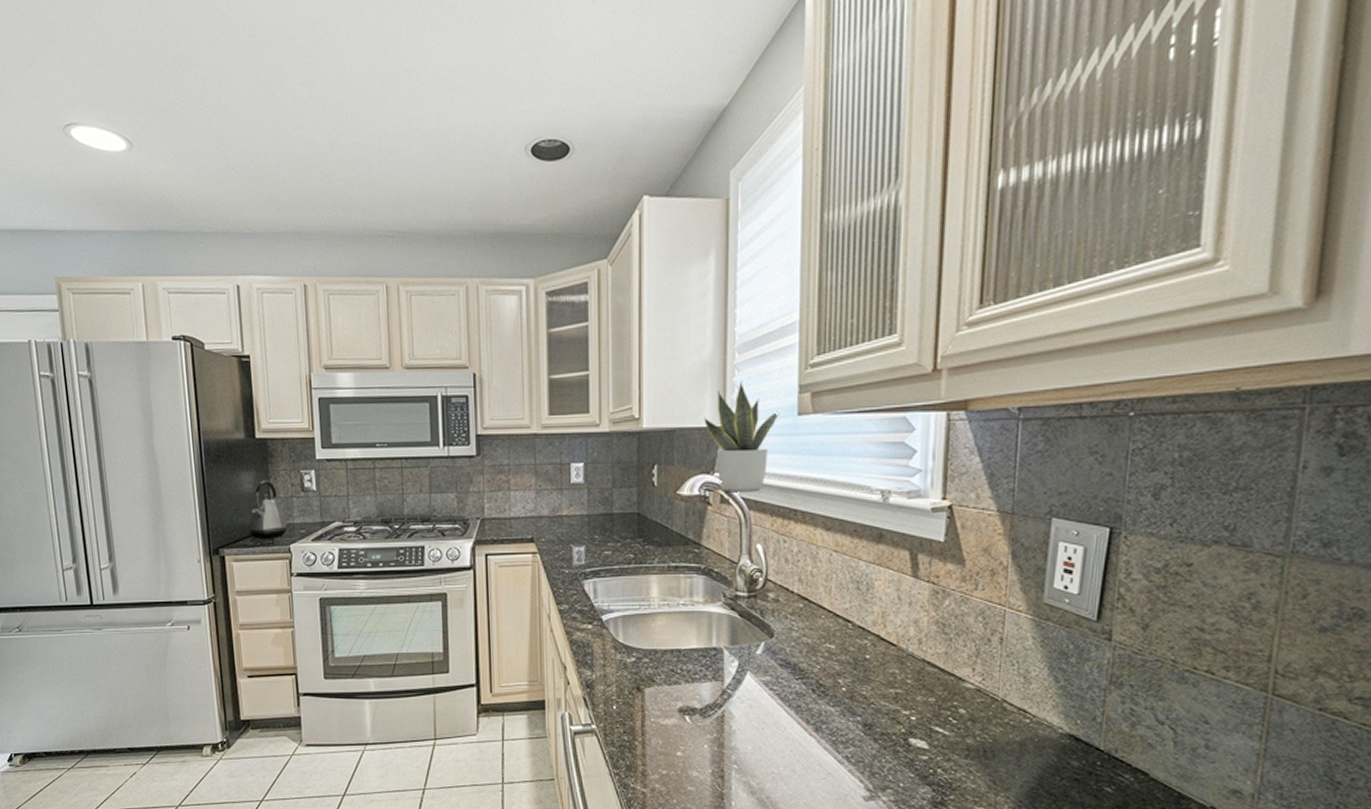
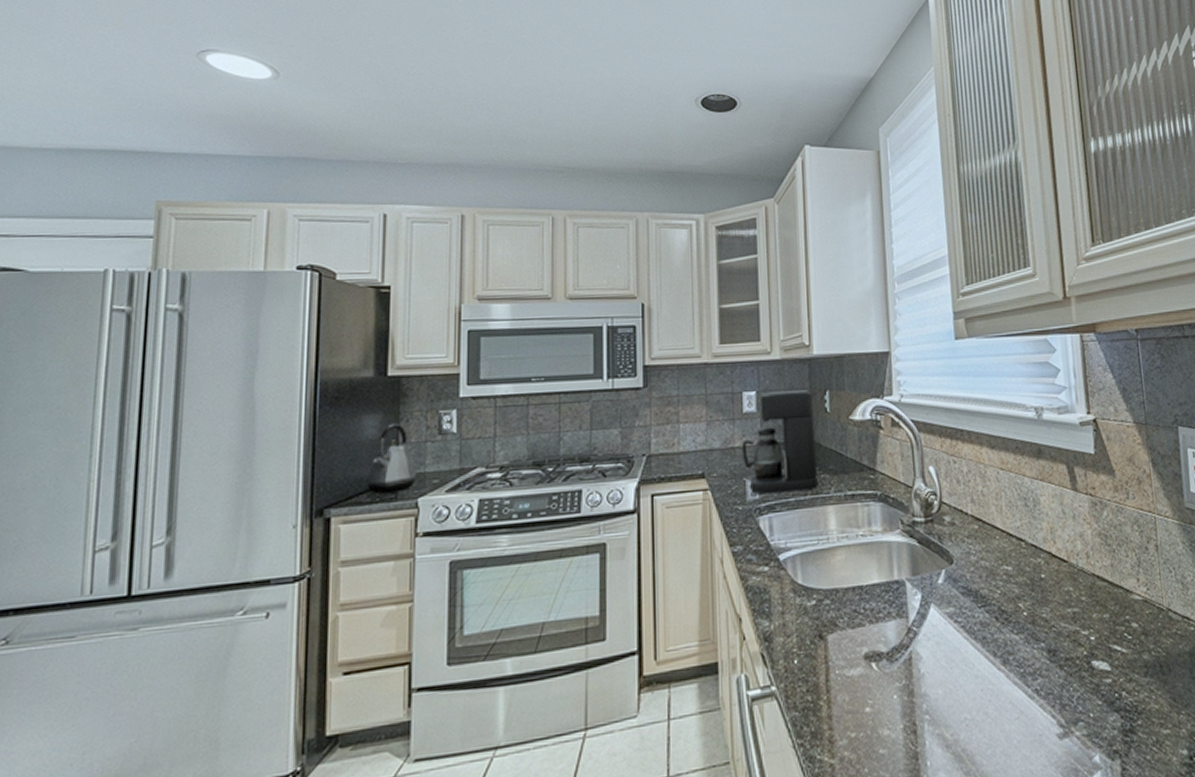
coffee maker: none [568,463,642,559] -> present [741,390,818,494]
potted plant: present [704,380,779,493] -> none [870,308,939,416]

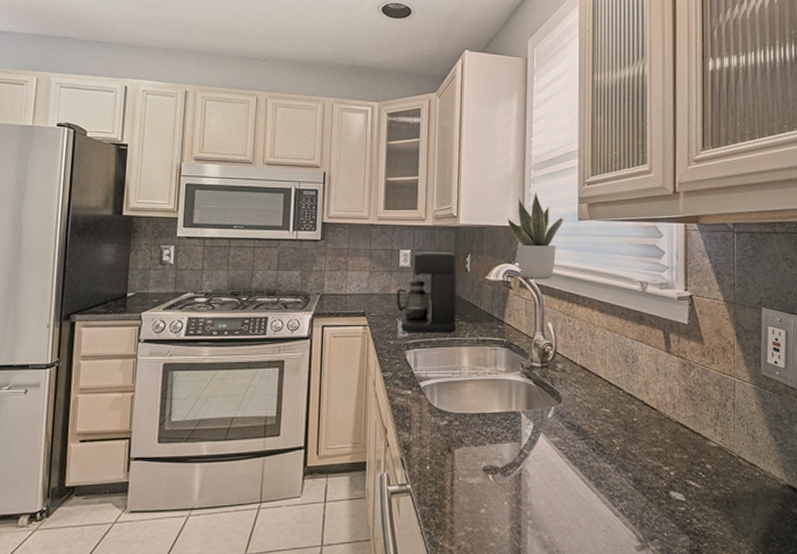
kettle: present [366,423,417,494] -> none [103,253,142,306]
potted plant: none [870,308,939,416] -> present [507,191,565,280]

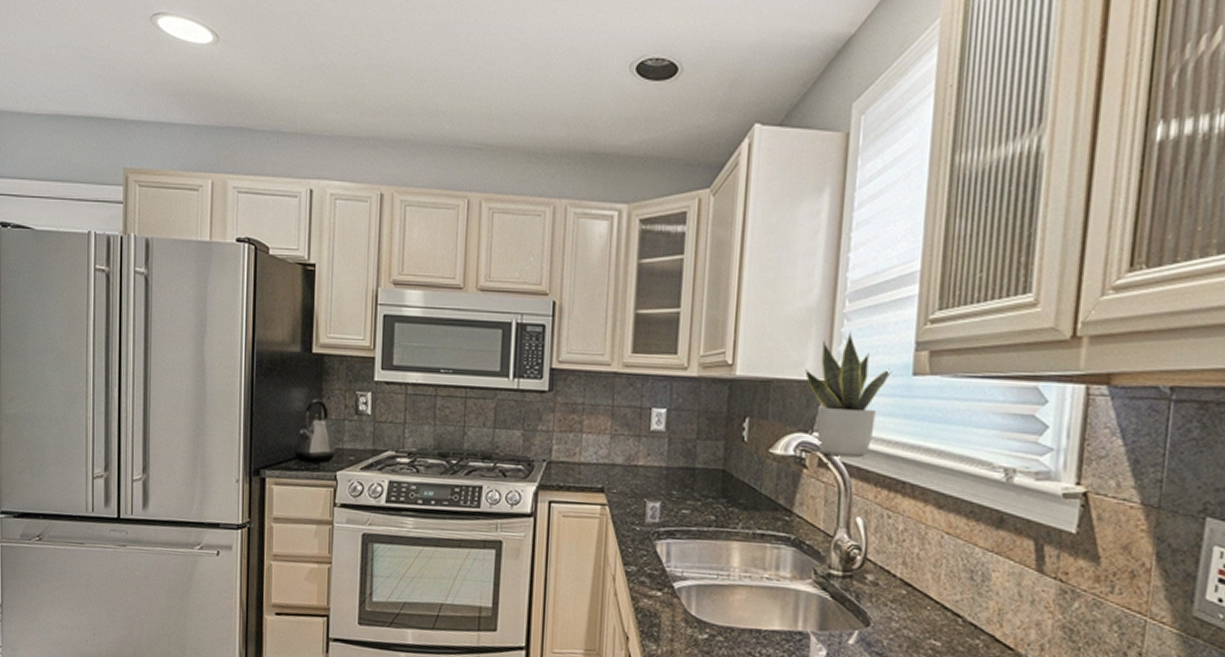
kettle: none [103,253,142,306] -> present [294,399,336,464]
coffee maker: present [396,251,457,333] -> none [645,411,730,522]

